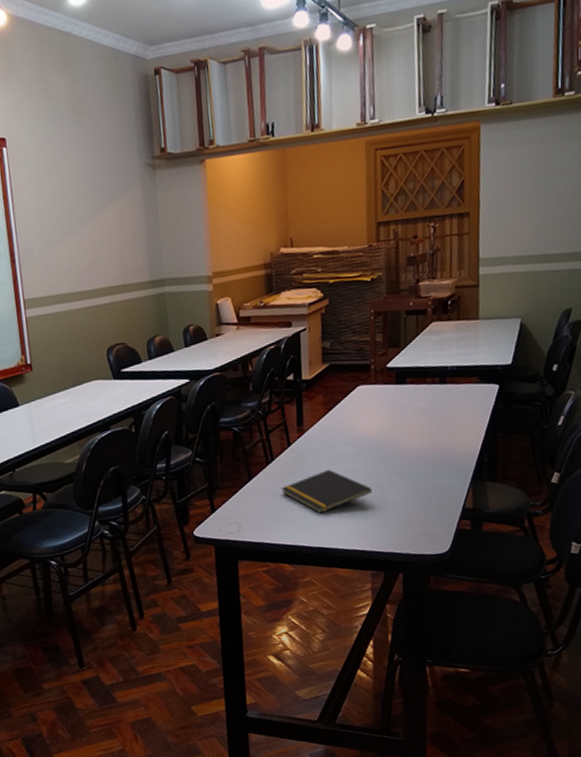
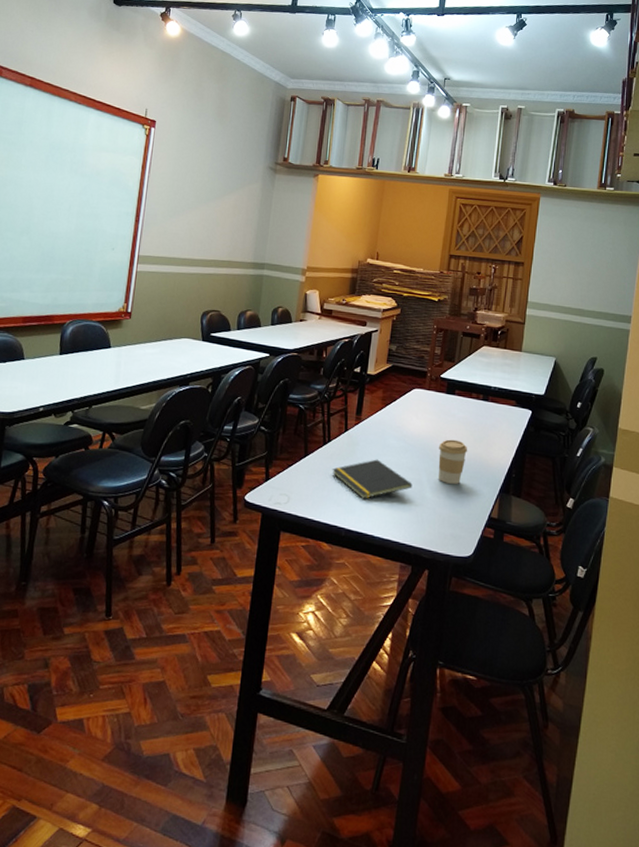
coffee cup: none [396,432,430,482] -> present [438,439,468,485]

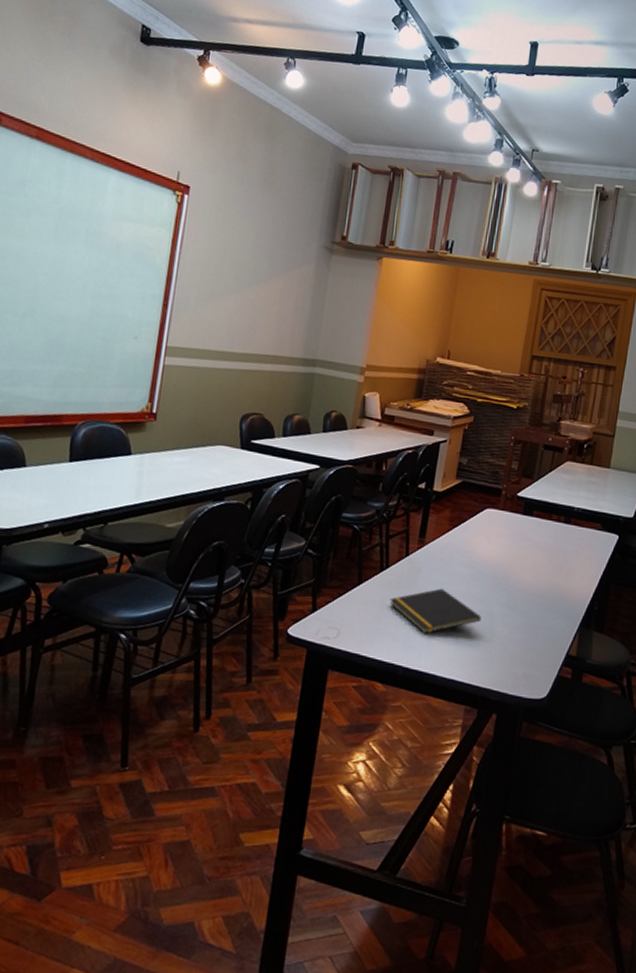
coffee cup: present [438,439,468,485] -> none [511,566,546,618]

